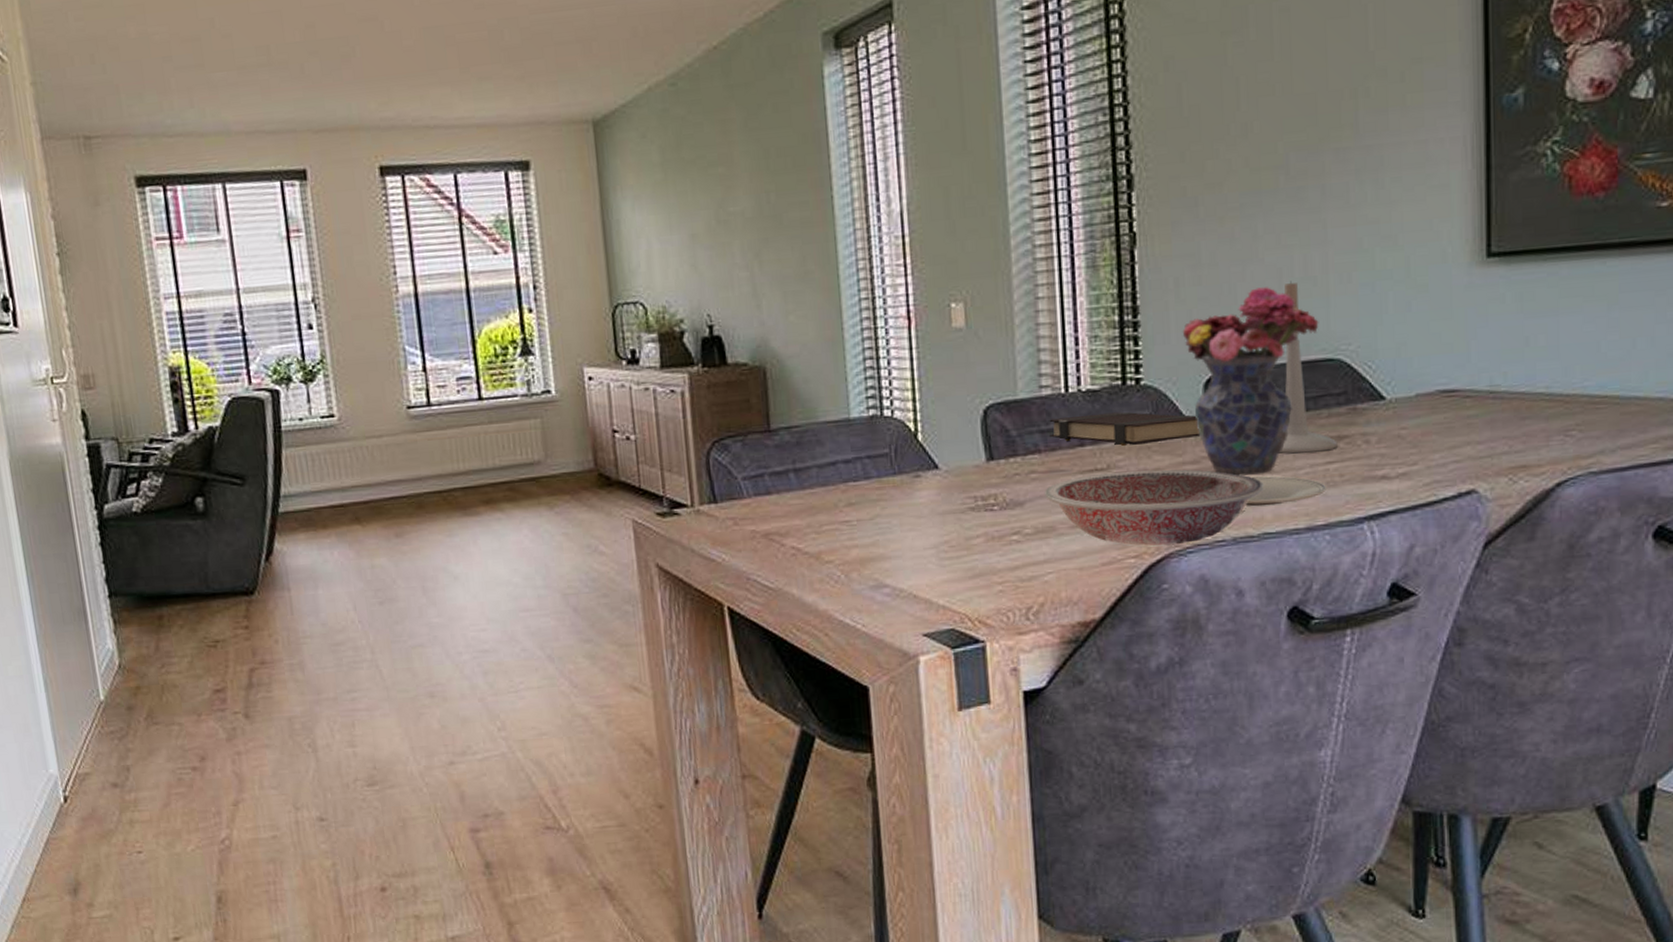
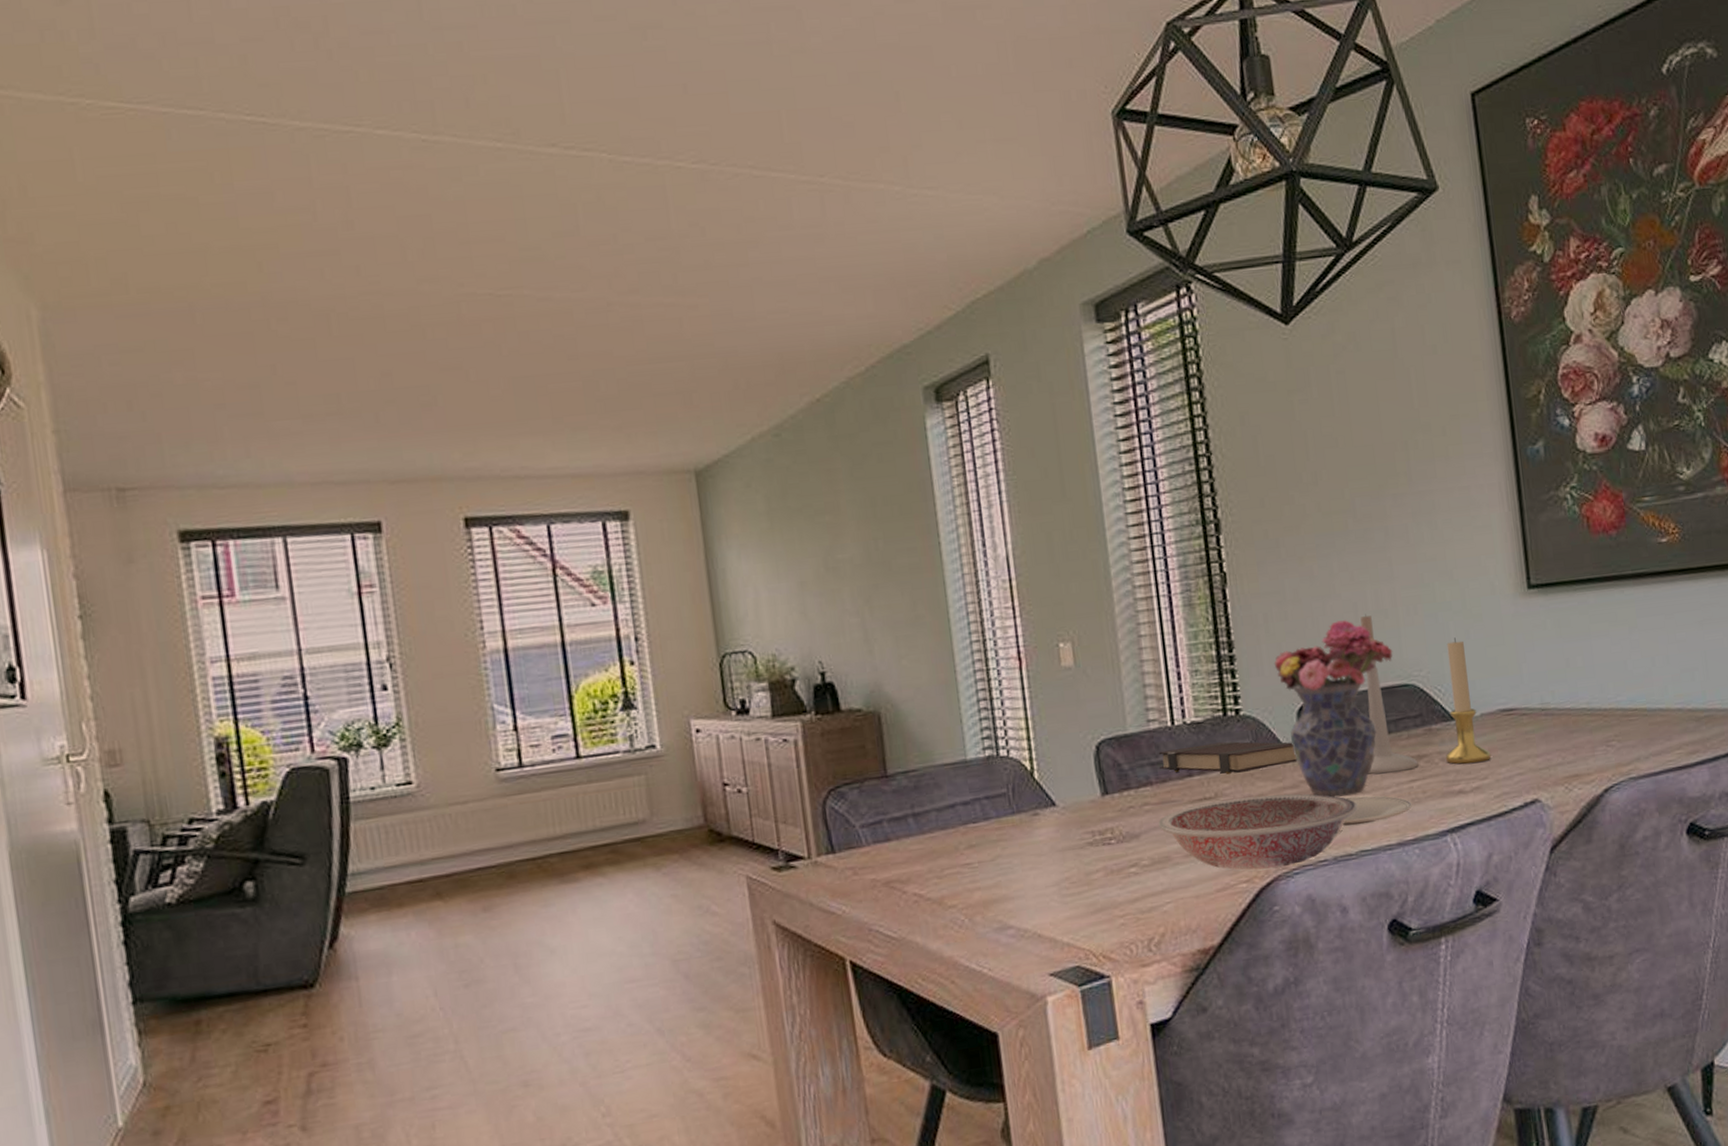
candle holder: none [1369,309,1424,448] -> present [1445,637,1491,765]

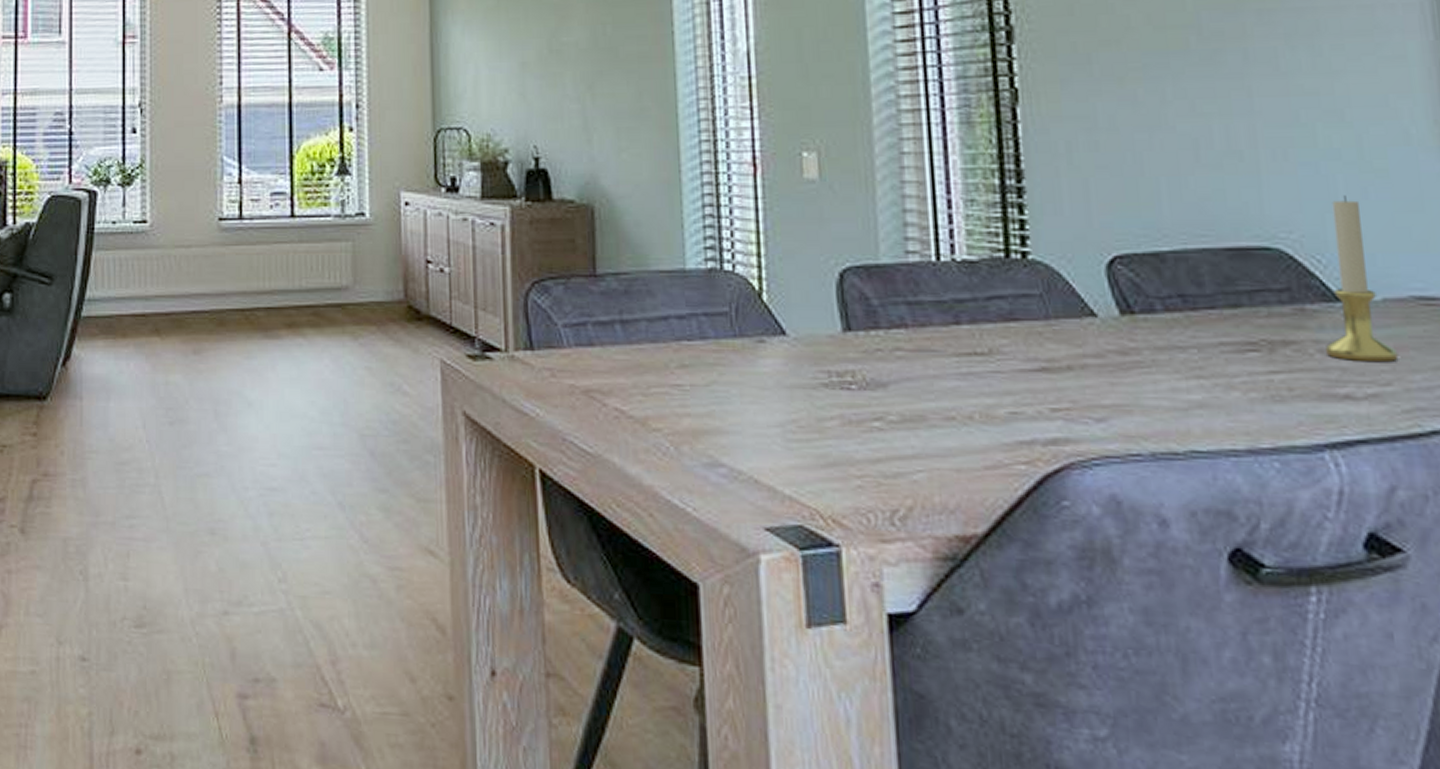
bowl: present [1157,794,1358,871] -> none [911,359,1189,454]
book: present [1158,741,1298,774] -> none [917,288,1105,328]
flower arrangement: present [1273,620,1393,797] -> none [1077,159,1249,378]
plate: present [1342,795,1413,826] -> none [1166,379,1273,418]
candlestick: present [1360,614,1419,775] -> none [1202,153,1283,358]

